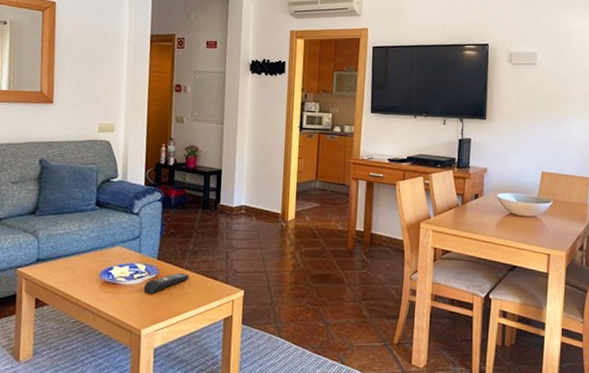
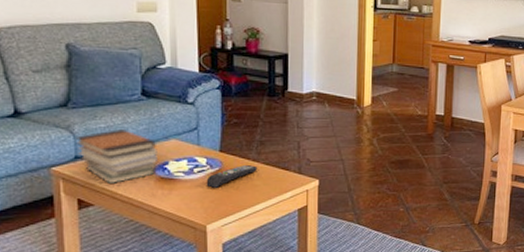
book stack: none [39,236,105,286] -> present [75,129,158,185]

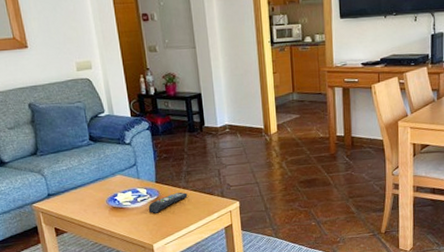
book stack: present [75,129,158,185] -> none [45,170,109,215]

